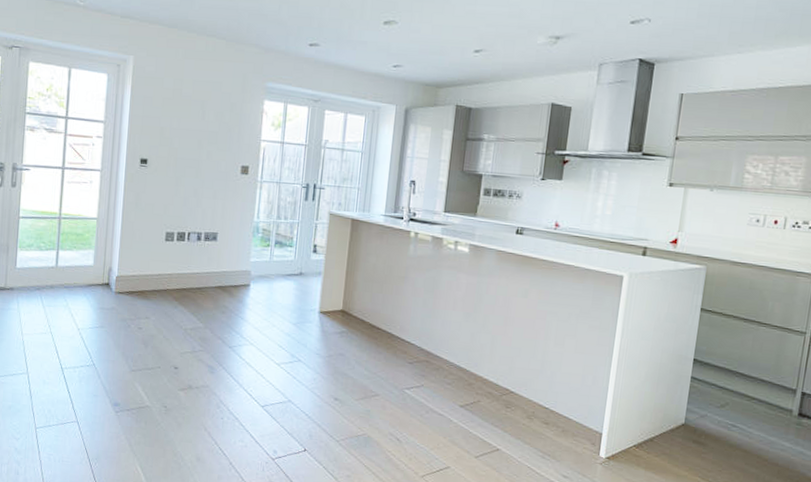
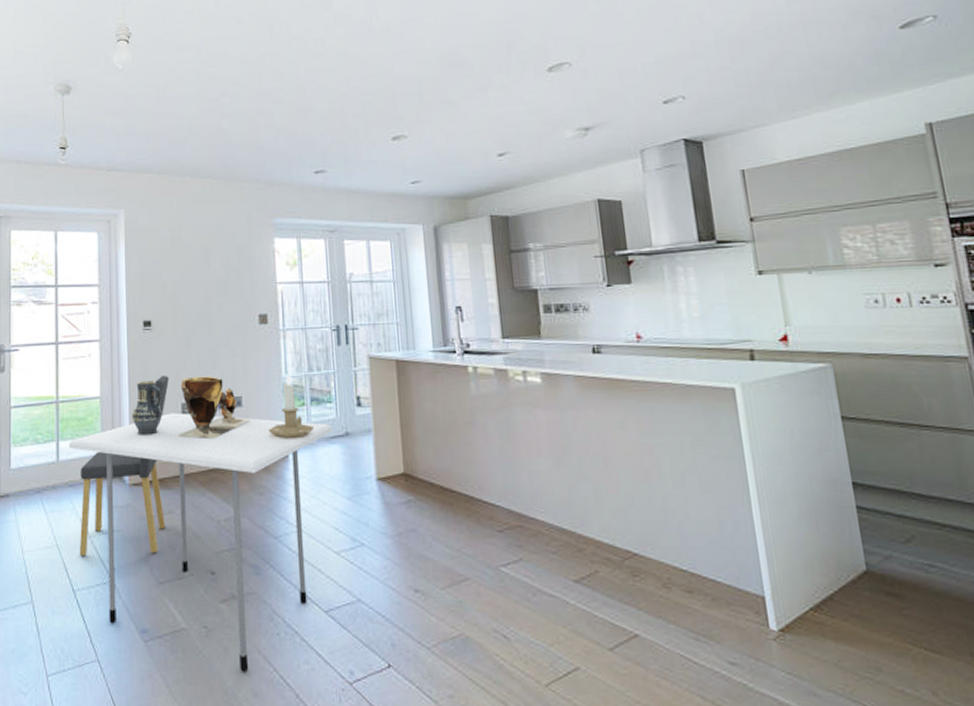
dining table: none [67,239,290,442] -> present [69,413,333,672]
dining chair: none [68,207,158,348] -> present [79,376,169,557]
vase: none [122,209,150,255] -> present [131,380,163,435]
clay pot: none [160,211,224,265] -> present [178,376,252,440]
candlestick: none [236,218,274,272] -> present [268,373,314,438]

